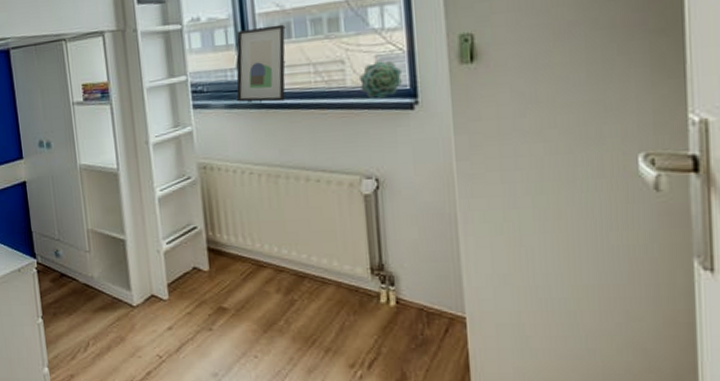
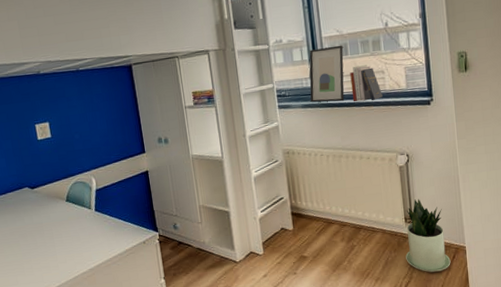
books: none [294,51,341,103] -> present [350,65,383,102]
succulent plant: present [358,59,403,99] -> none [394,70,423,98]
planter: none [371,243,442,351] -> present [405,199,451,273]

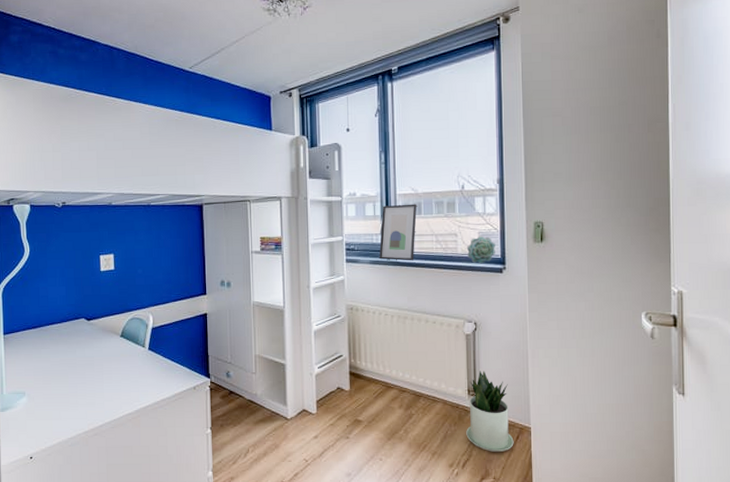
books: present [350,65,383,102] -> none [422,226,454,264]
succulent plant: none [394,70,423,98] -> present [466,235,496,264]

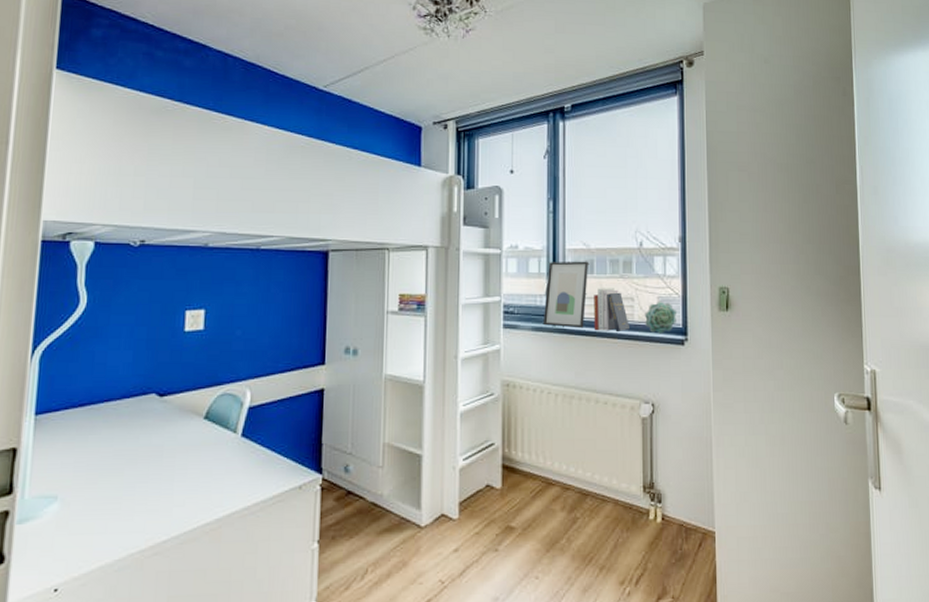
books: none [422,226,454,264] -> present [594,288,629,333]
planter: present [466,371,514,453] -> none [640,462,696,565]

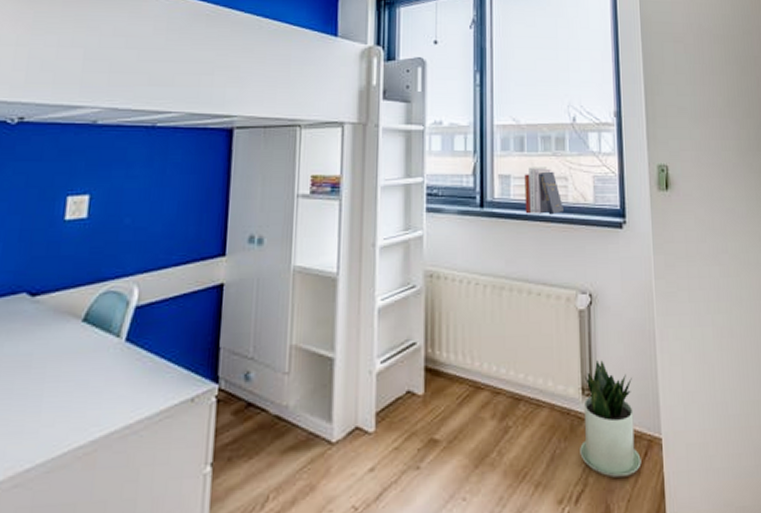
picture frame: present [542,261,590,329] -> none [469,137,520,212]
planter: none [640,462,696,565] -> present [580,360,642,479]
succulent plant: present [644,300,678,334] -> none [578,180,615,217]

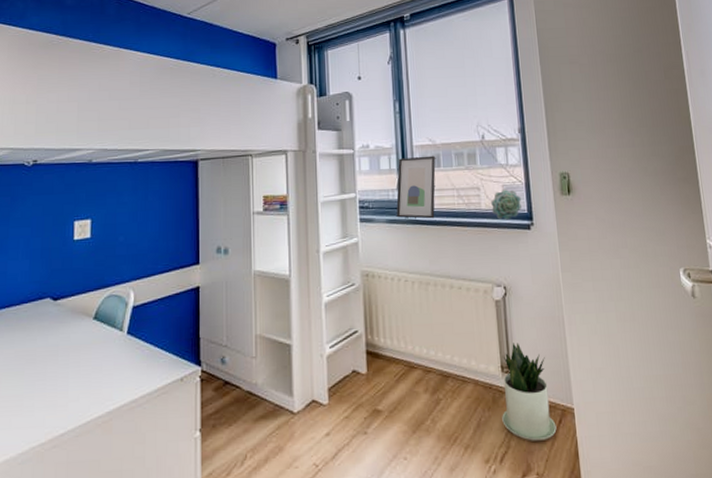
picture frame: none [469,137,520,212] -> present [396,155,436,219]
books: present [524,167,563,216] -> none [442,179,478,221]
succulent plant: none [578,180,615,217] -> present [490,188,522,220]

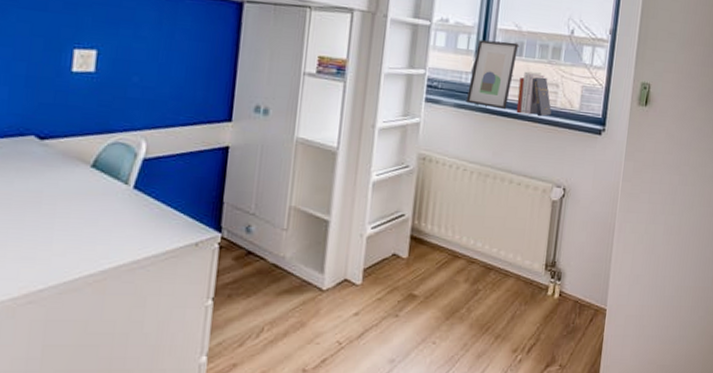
books: none [442,179,478,221] -> present [516,71,552,117]
succulent plant: present [490,188,522,220] -> none [566,90,599,123]
planter: present [502,343,557,442] -> none [536,243,589,337]

